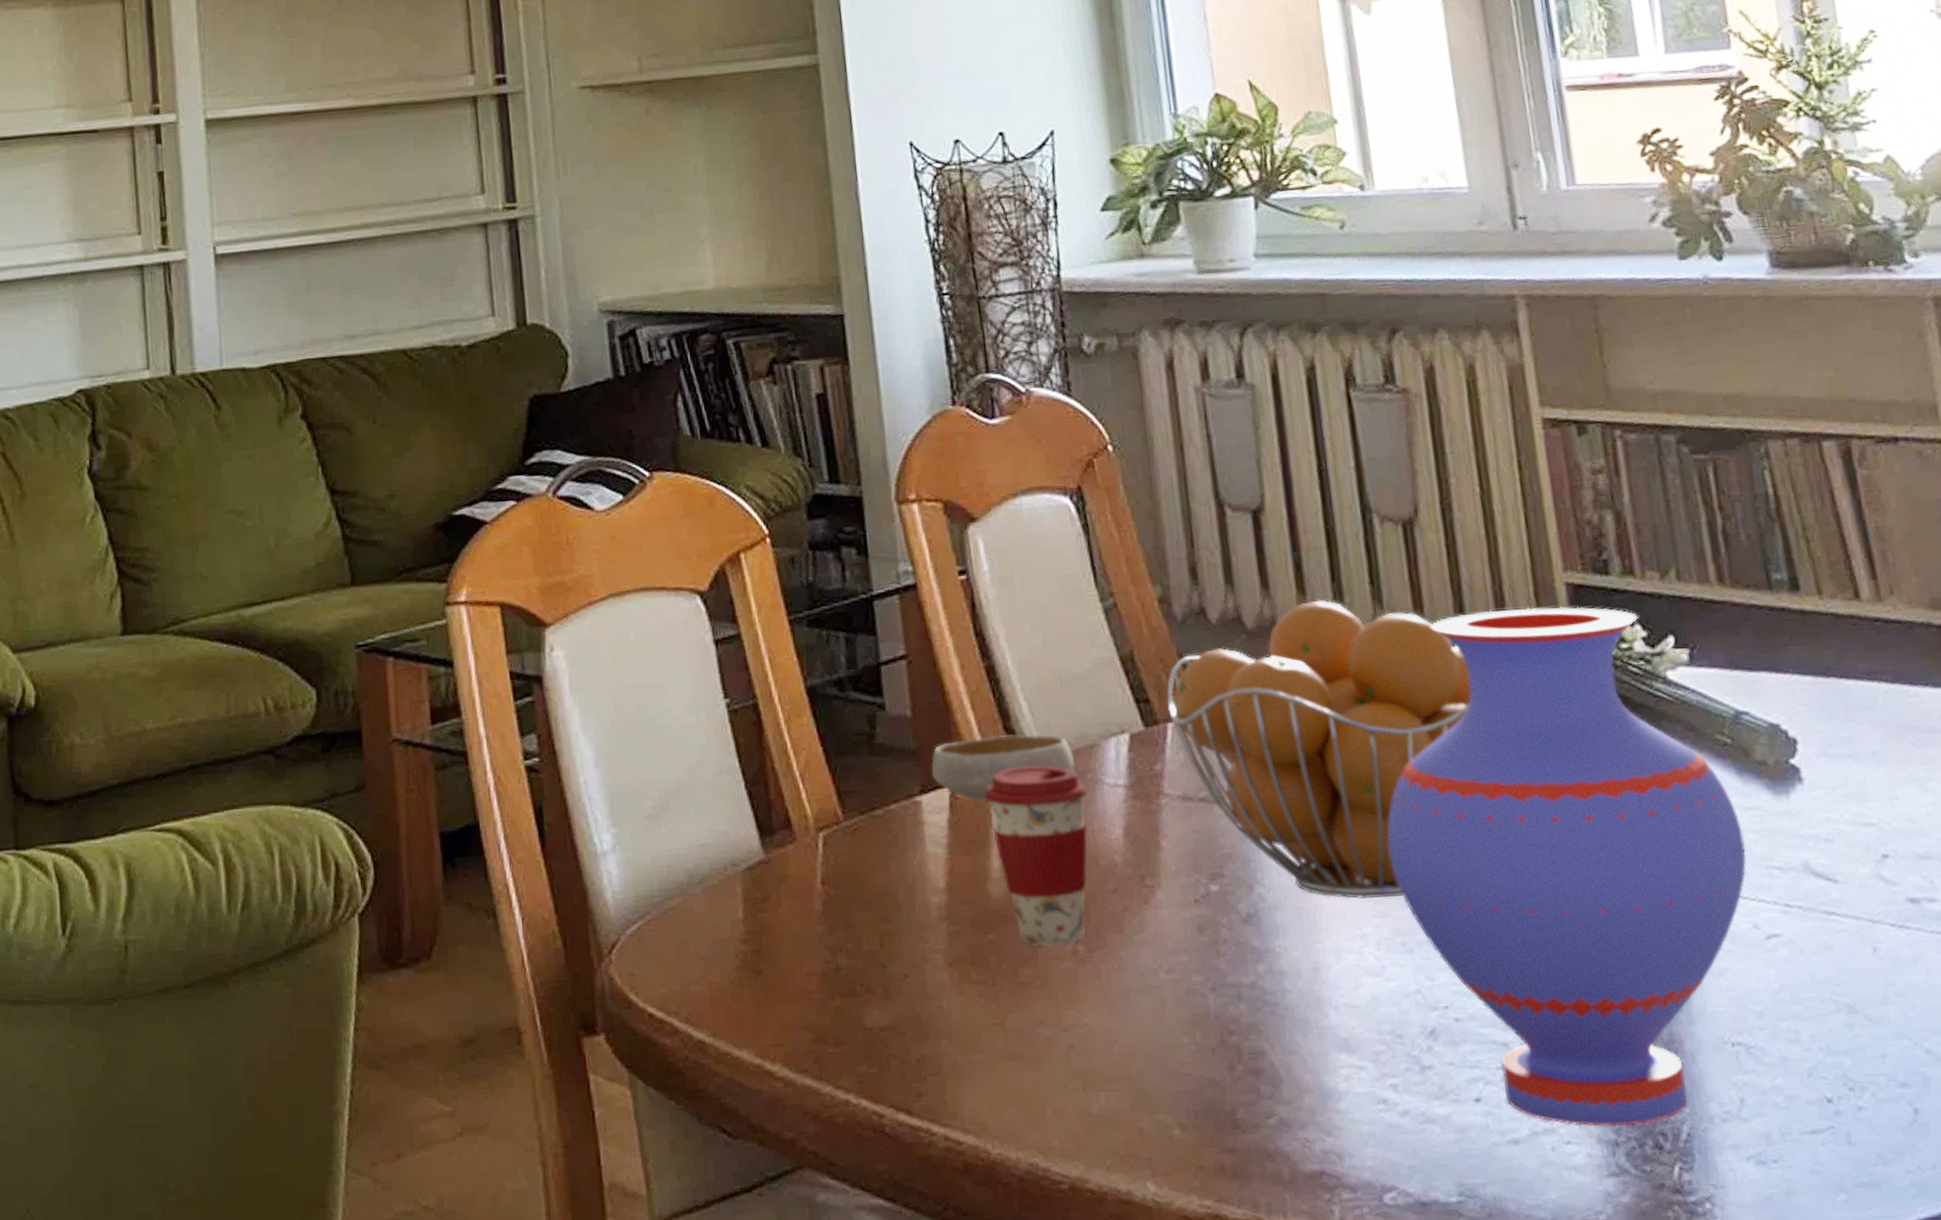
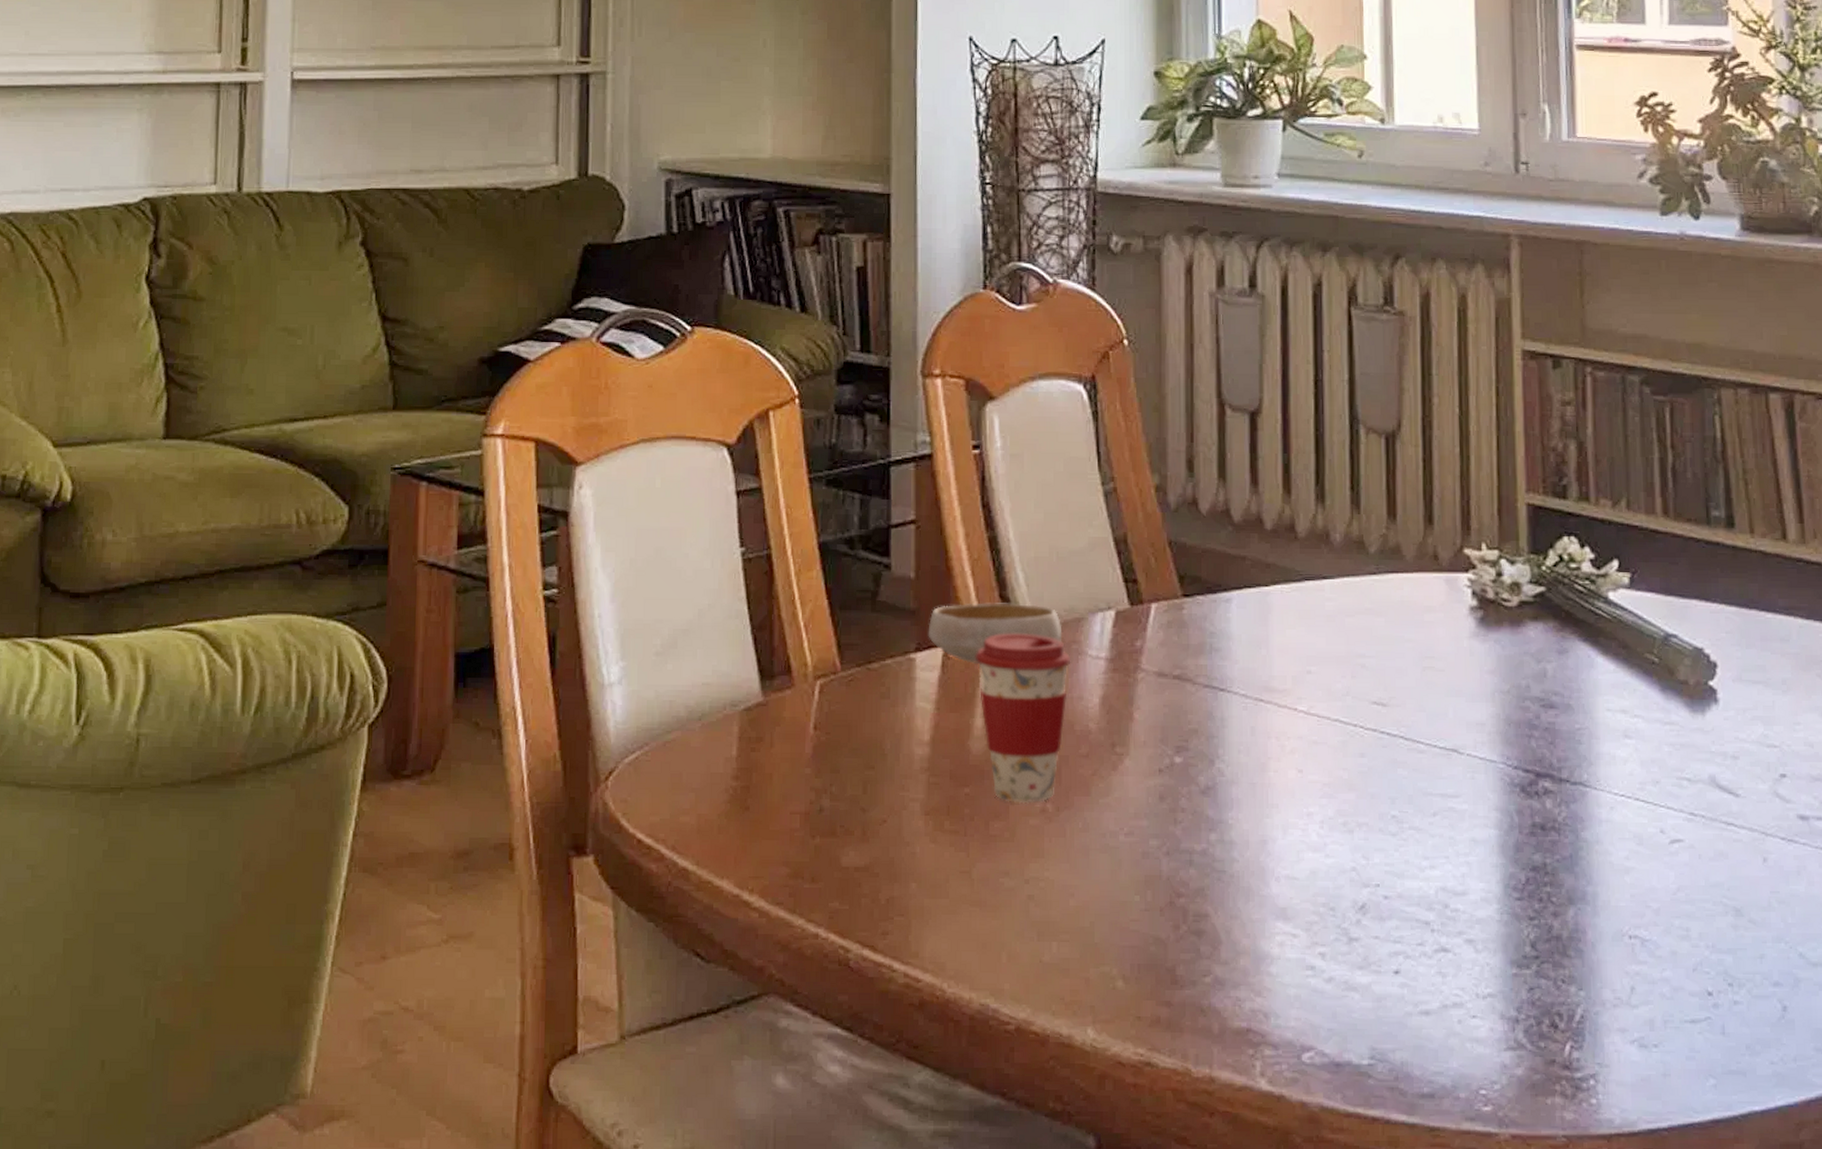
fruit basket: present [1166,599,1472,899] -> none [1152,500,1431,781]
vase: present [1387,606,1746,1127] -> none [1341,523,1662,1005]

